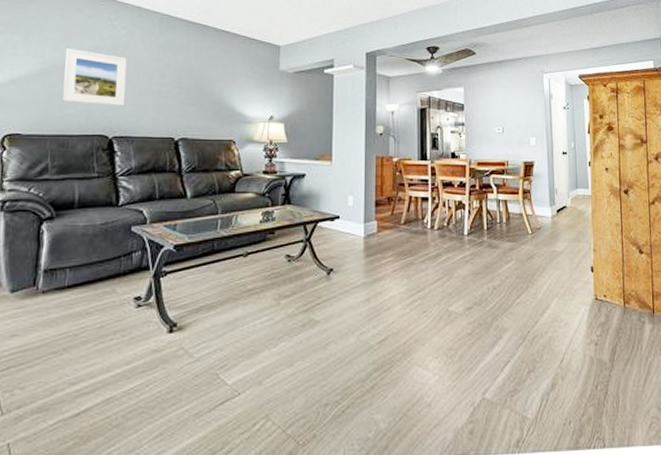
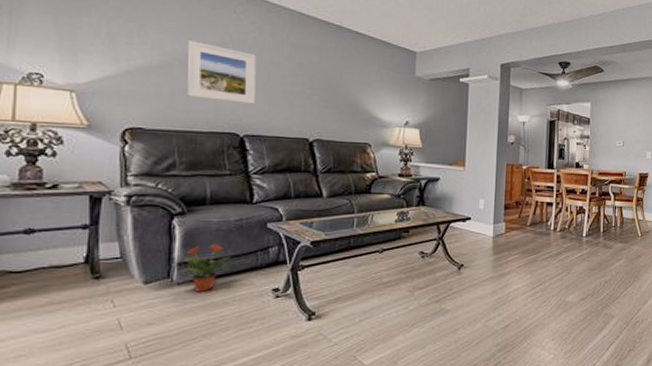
potted plant: none [42,249,94,301] -> present [177,243,230,292]

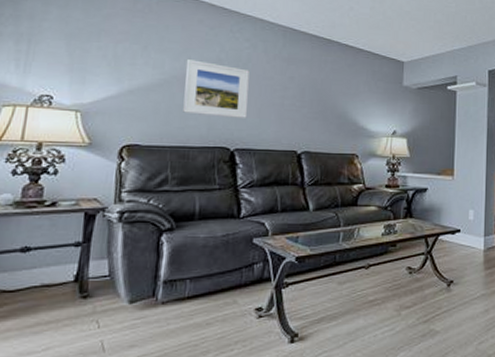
potted plant: present [177,243,230,292] -> none [162,260,215,312]

